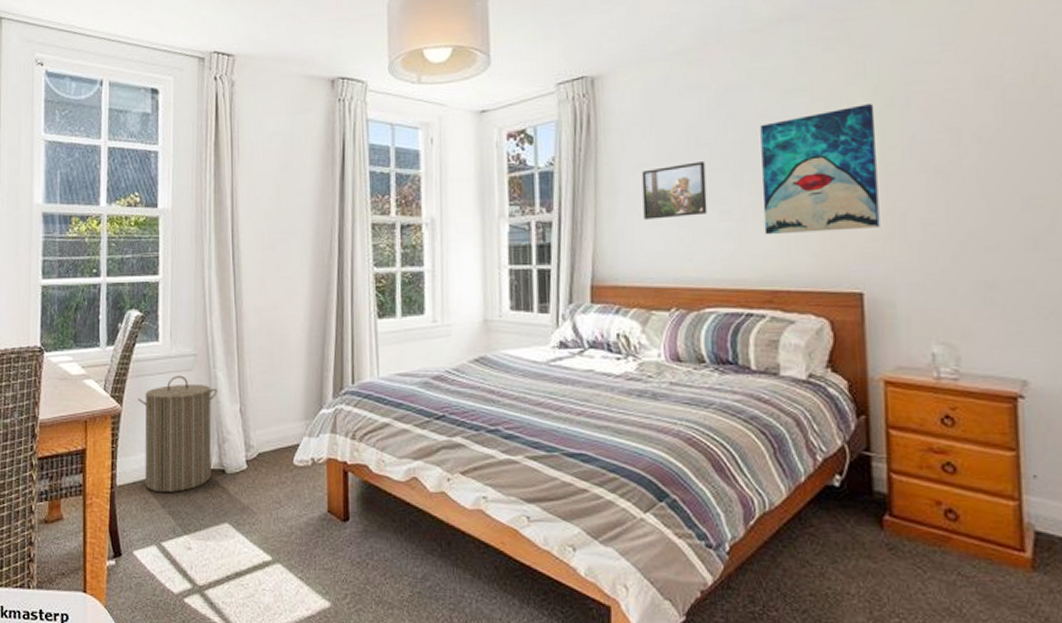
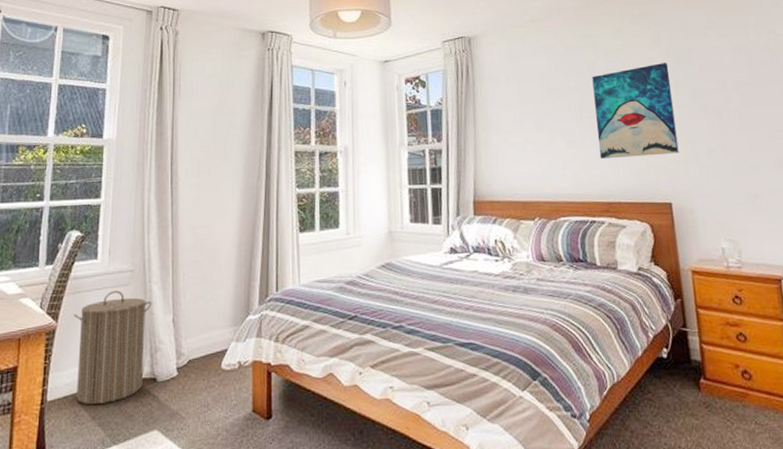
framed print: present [641,161,708,220] -> none [508,103,558,148]

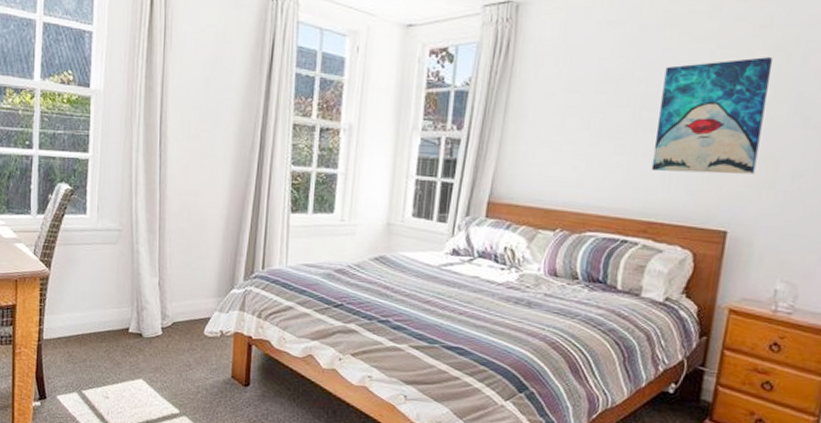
laundry hamper: present [73,290,152,405] -> none [65,247,139,349]

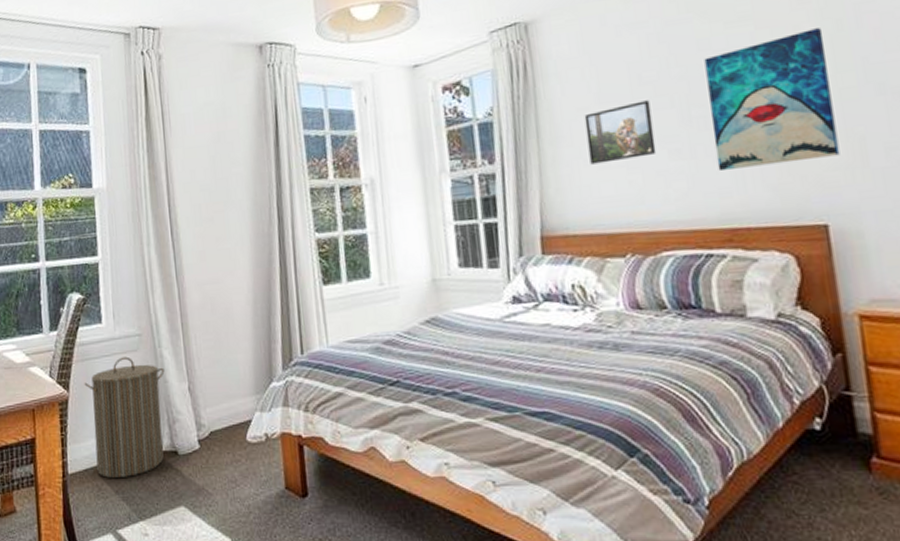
laundry hamper: none [65,247,139,349] -> present [84,356,165,479]
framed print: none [545,96,609,147] -> present [584,100,657,165]

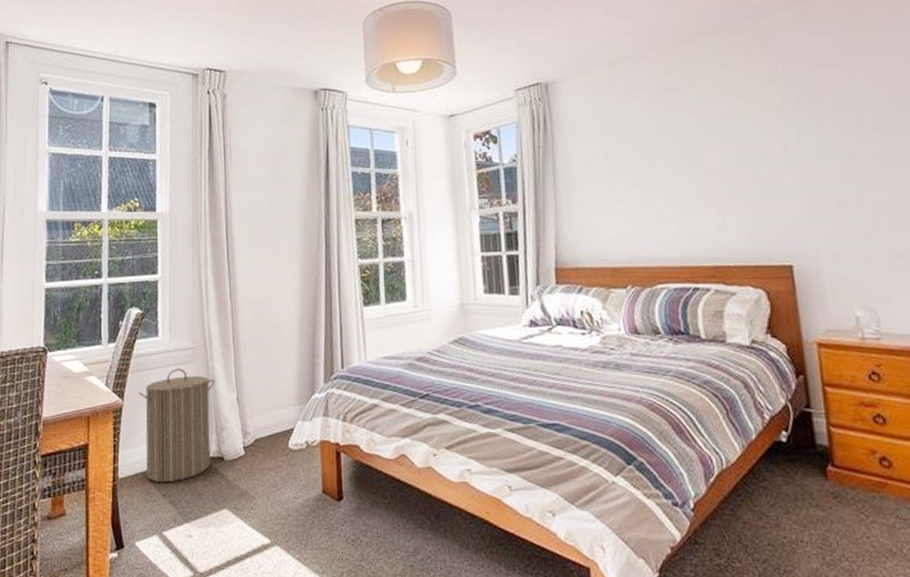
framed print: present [584,100,657,165] -> none [594,154,654,207]
wall art: present [704,28,840,172] -> none [693,101,802,217]

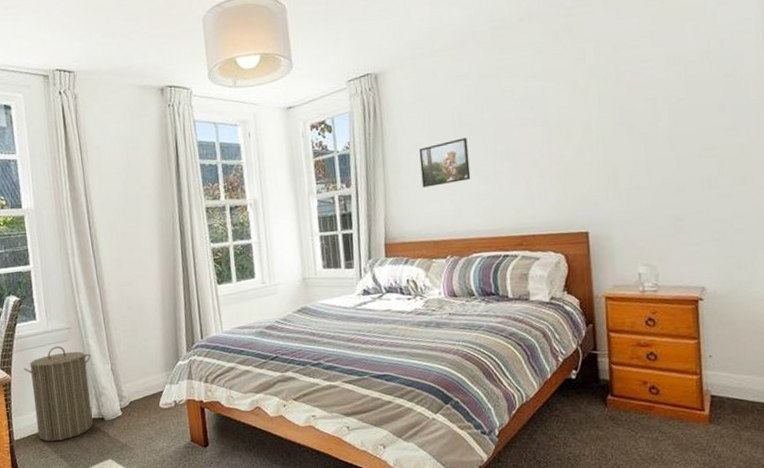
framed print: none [594,154,654,207] -> present [419,137,471,188]

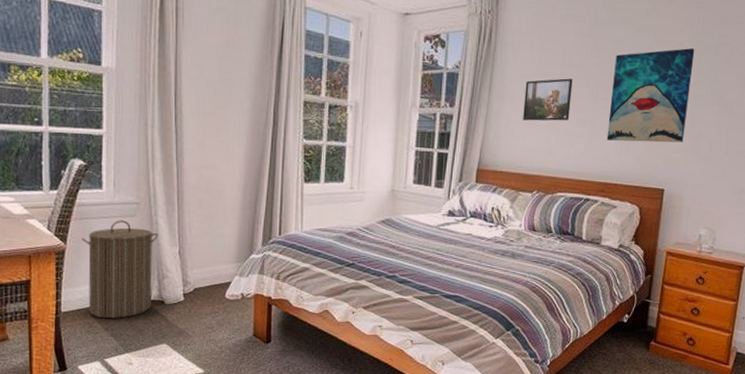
wall art: none [508,83,599,193] -> present [606,48,695,143]

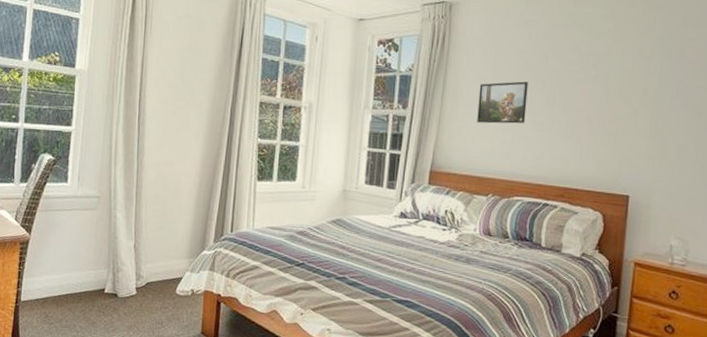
laundry hamper: present [81,220,158,319] -> none [45,213,116,310]
wall art: present [606,48,695,143] -> none [565,52,657,148]

